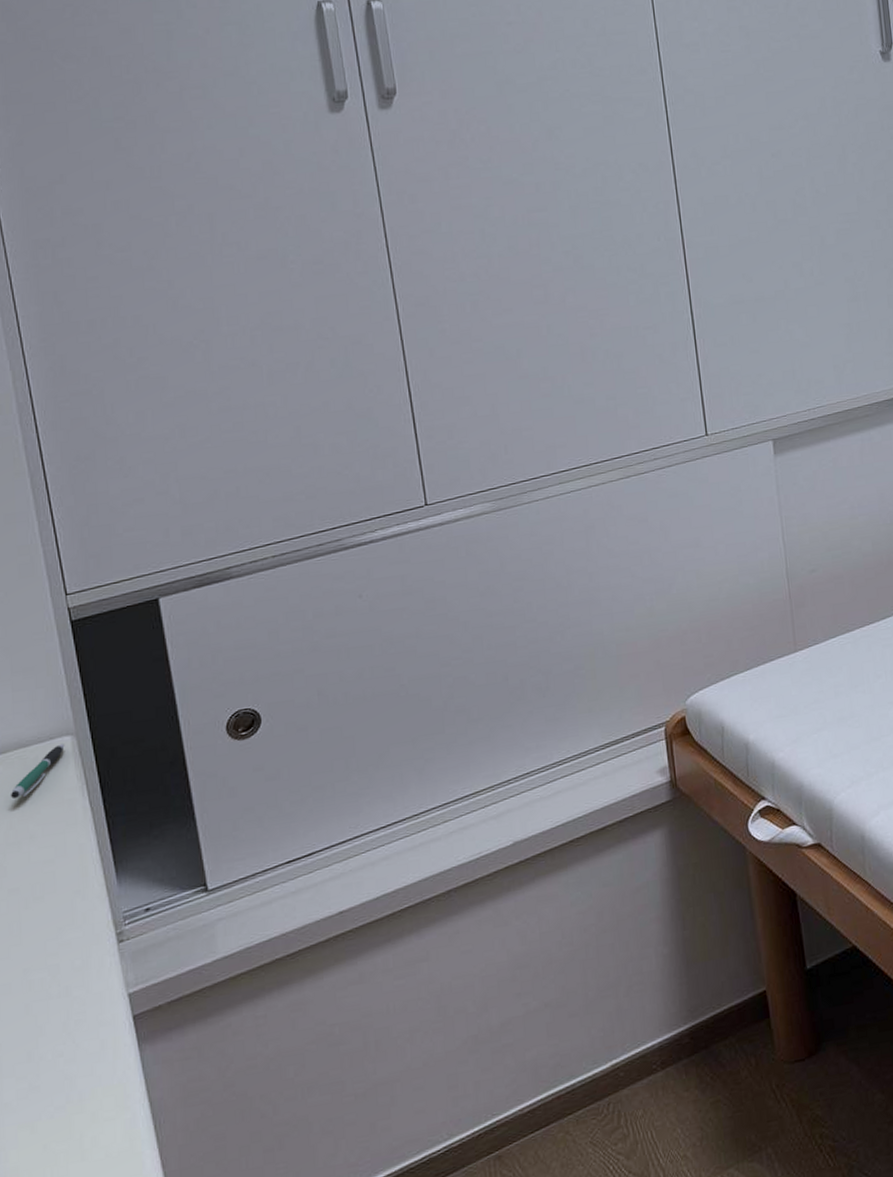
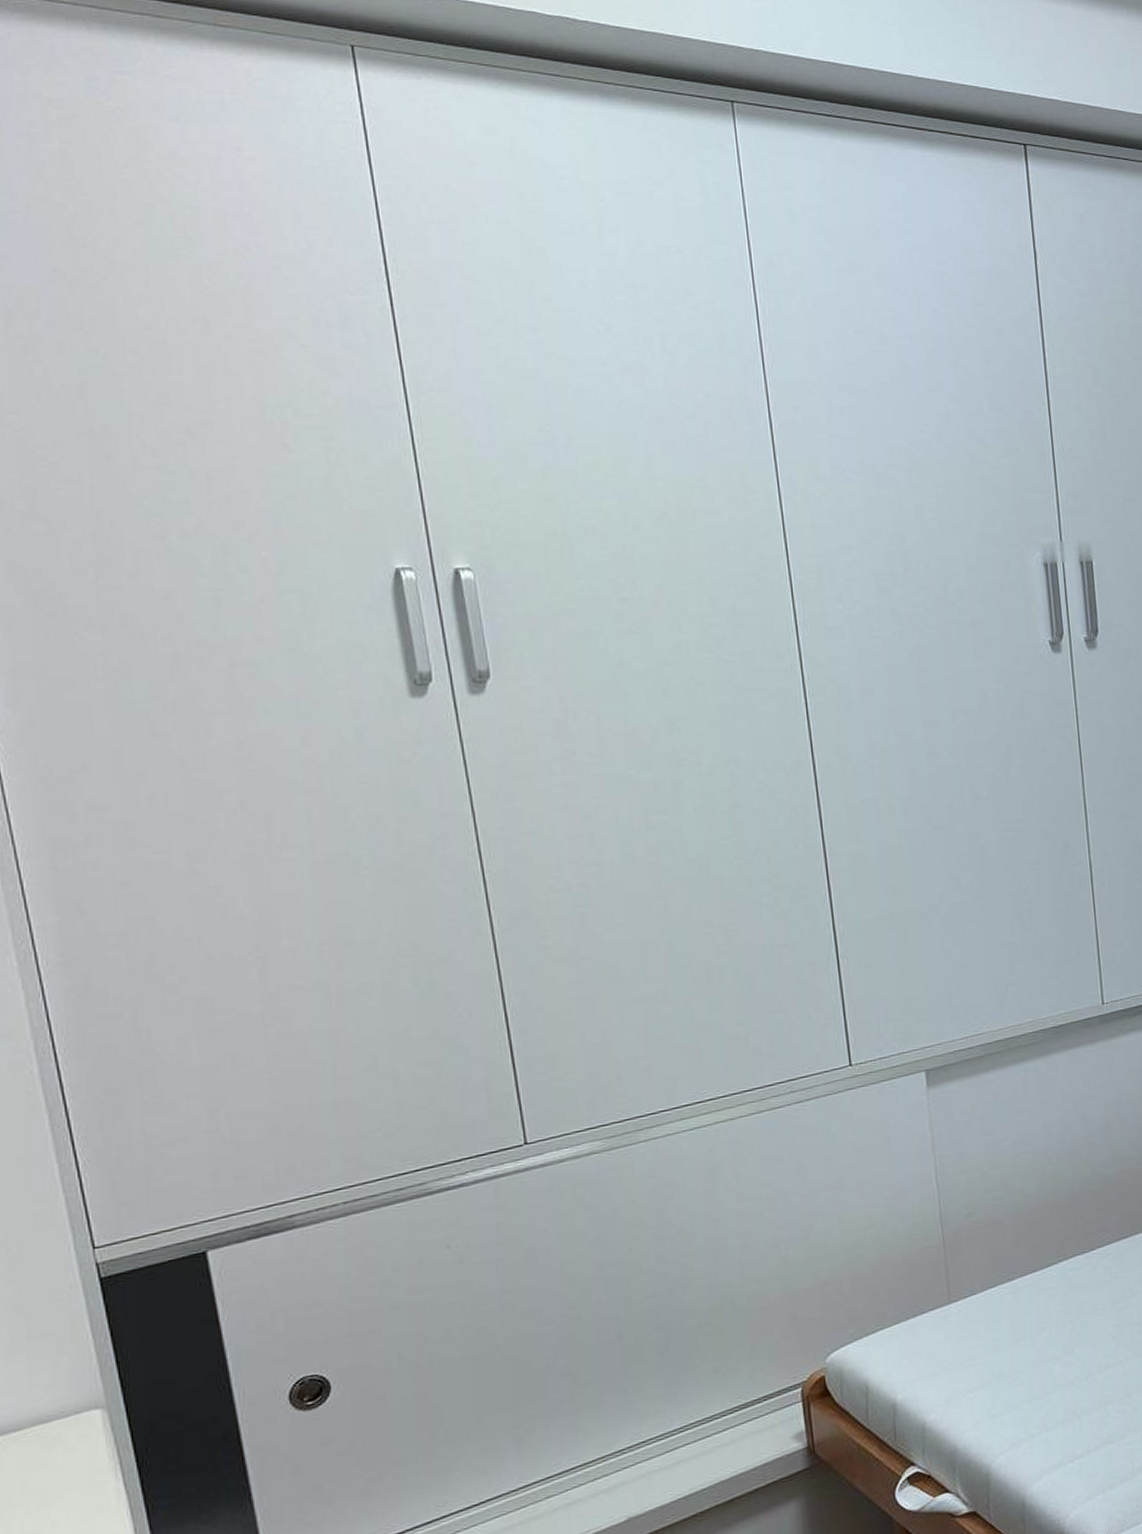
pen: present [10,744,65,800] -> none [26,1418,94,1483]

